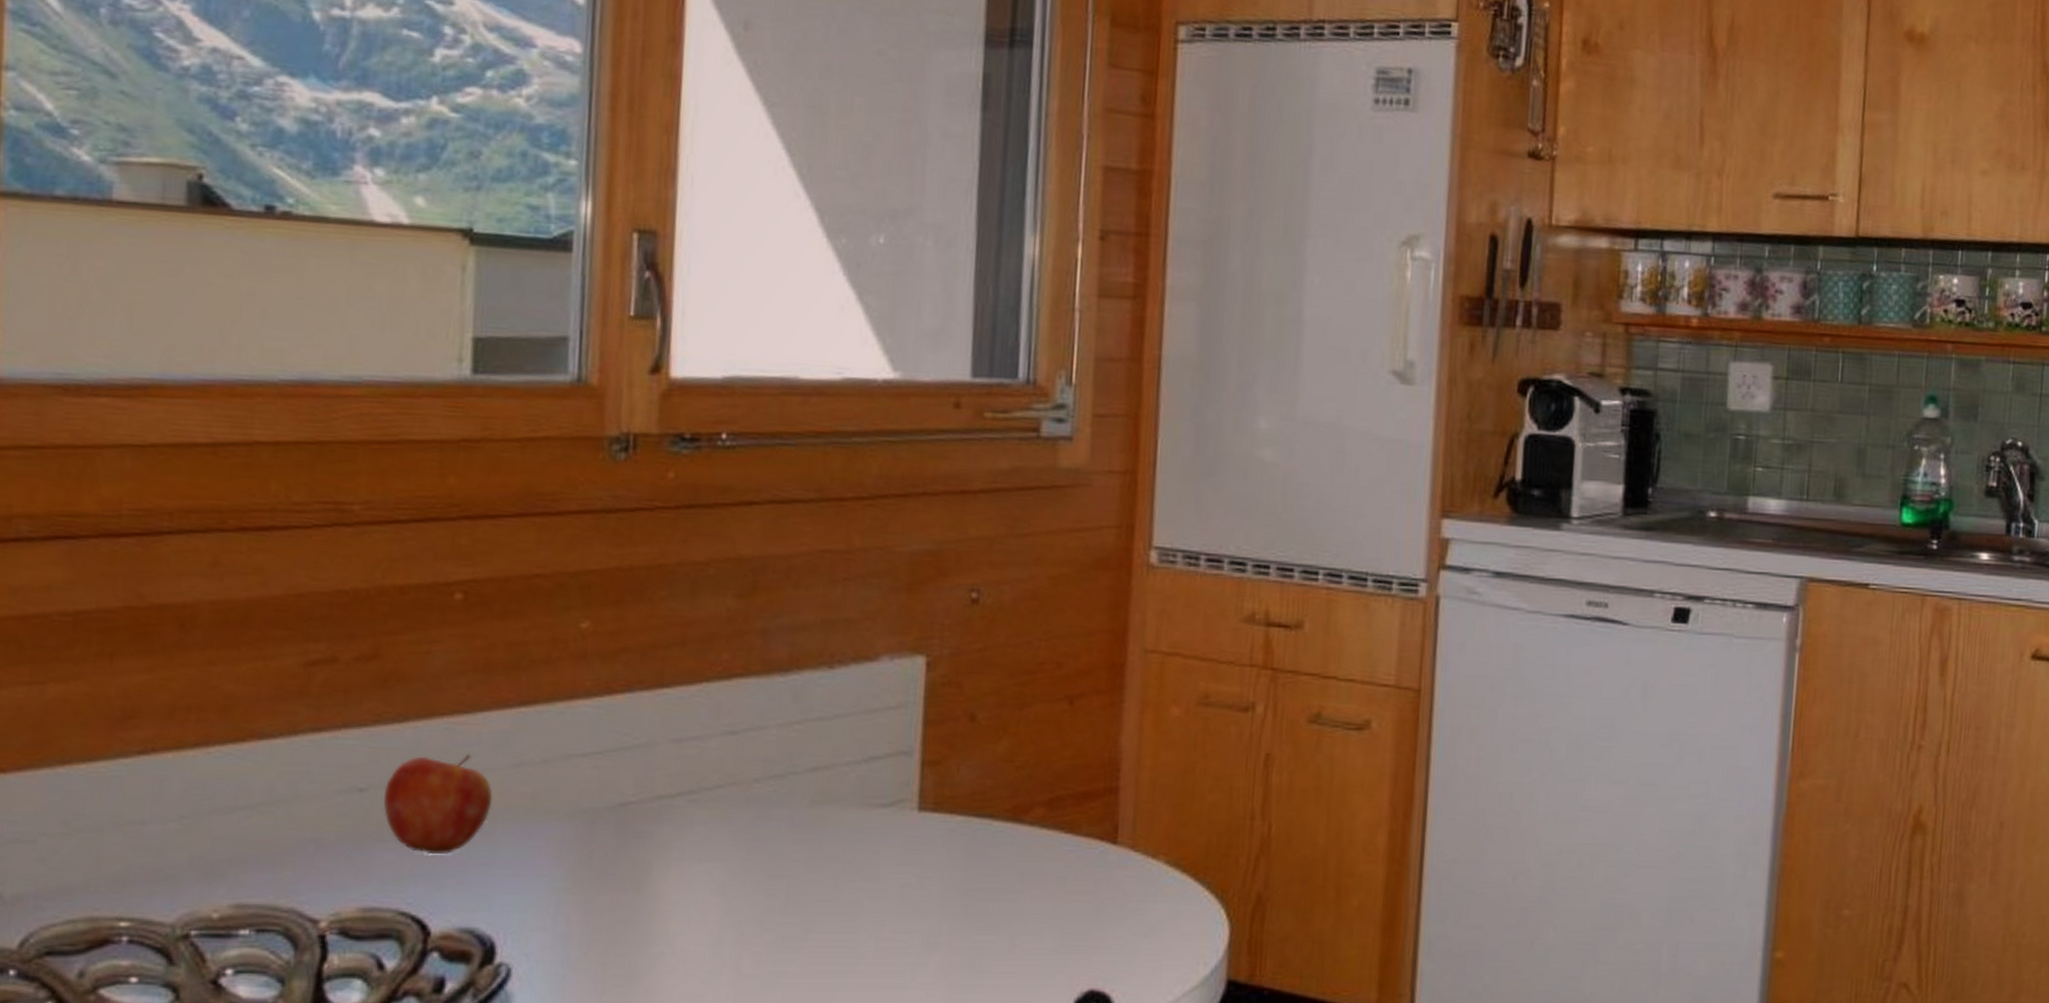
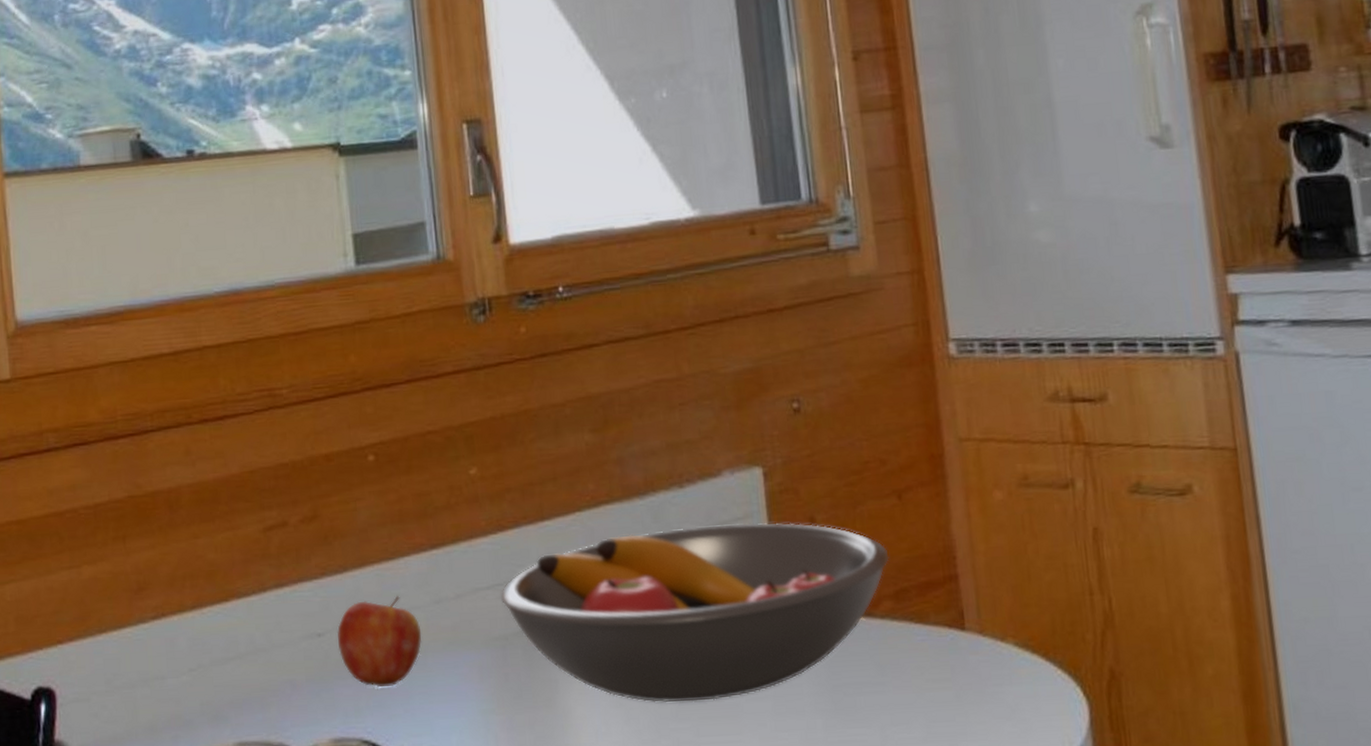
fruit bowl: none [597,711,1050,896] -> present [501,522,890,703]

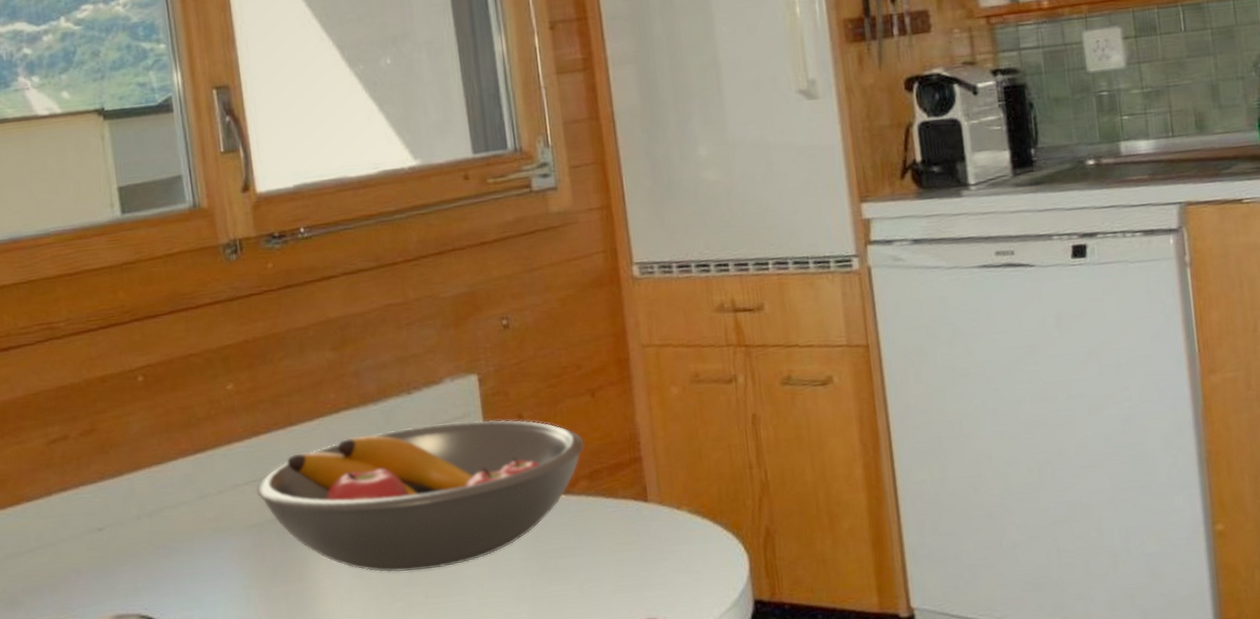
apple: present [336,595,422,687] -> none [115,493,189,571]

